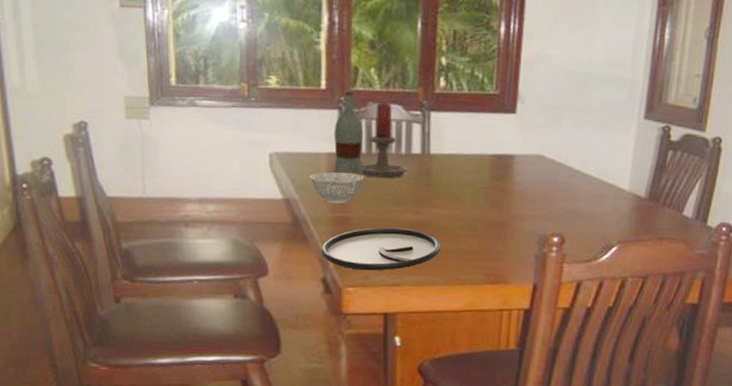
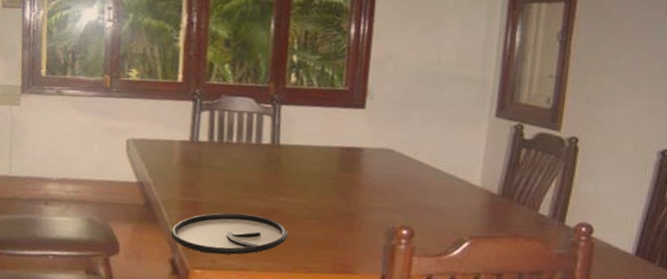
bowl: present [309,172,365,204] -> none [163,158,215,189]
bottle: present [333,90,364,176] -> none [186,84,217,164]
candle holder: present [360,102,407,178] -> none [212,95,257,166]

